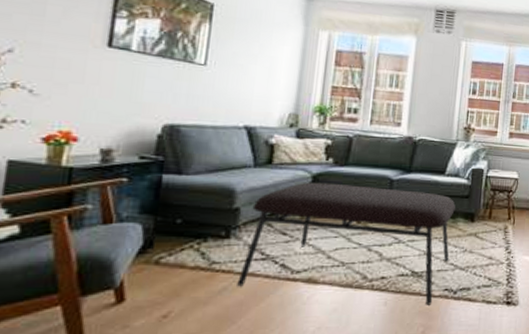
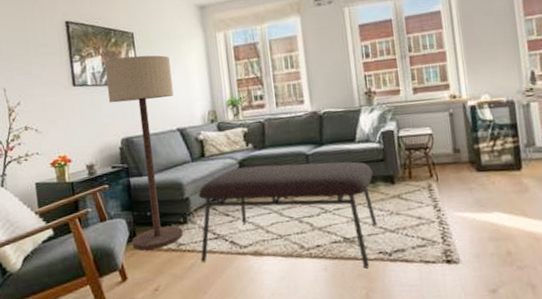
floor lamp: none [145,26,255,265] -> present [105,55,183,250]

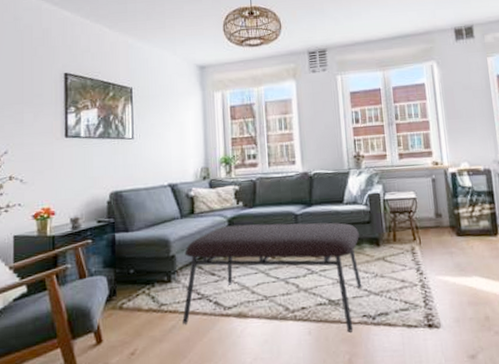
floor lamp: present [105,55,183,250] -> none [100,110,168,310]

